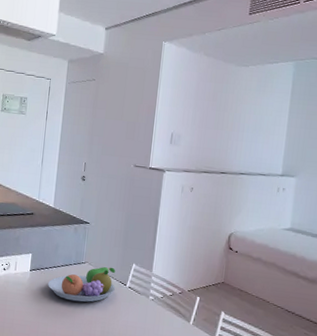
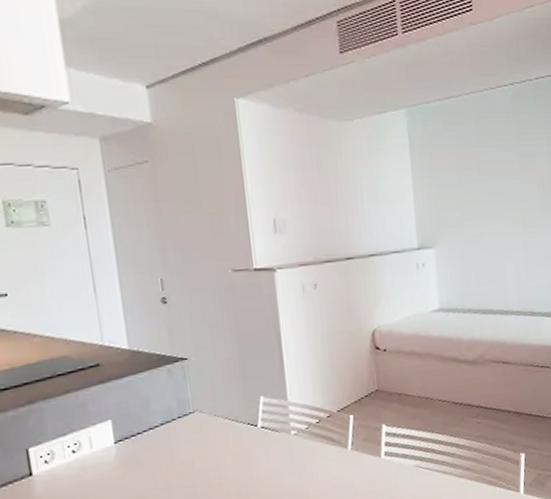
fruit bowl: present [48,267,116,302] -> none [146,408,244,467]

